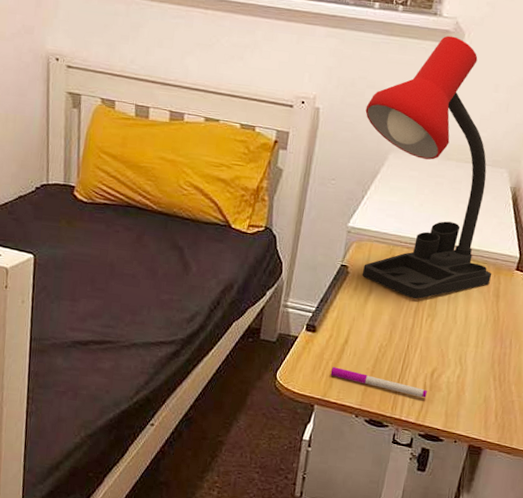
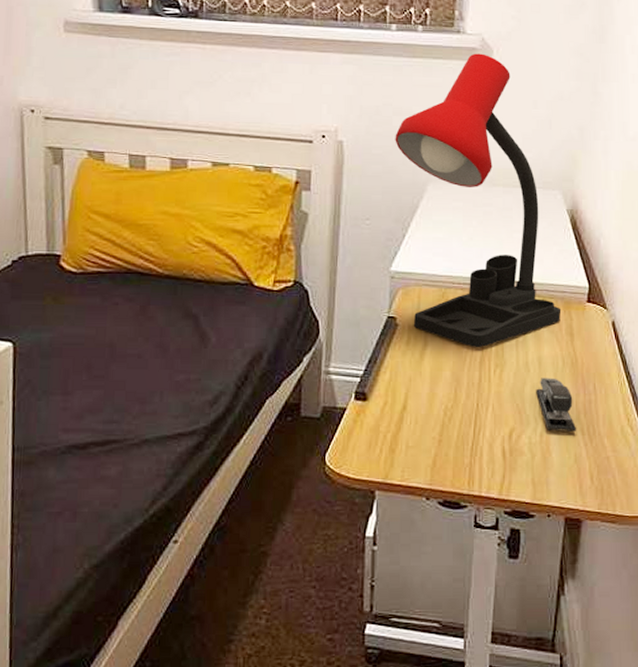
pen: present [330,367,427,398] -> none [390,440,507,466]
stapler: none [459,329,491,377] -> present [536,378,577,432]

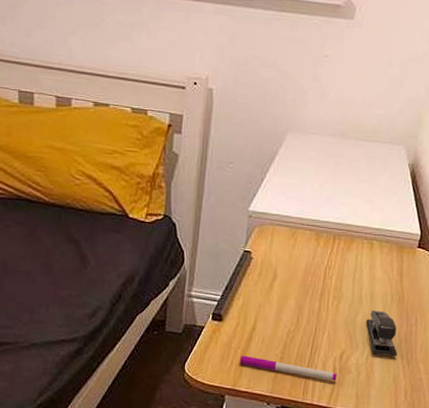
pen: none [390,440,507,466] -> present [239,355,337,381]
desk lamp: present [395,53,562,348] -> none [260,10,395,282]

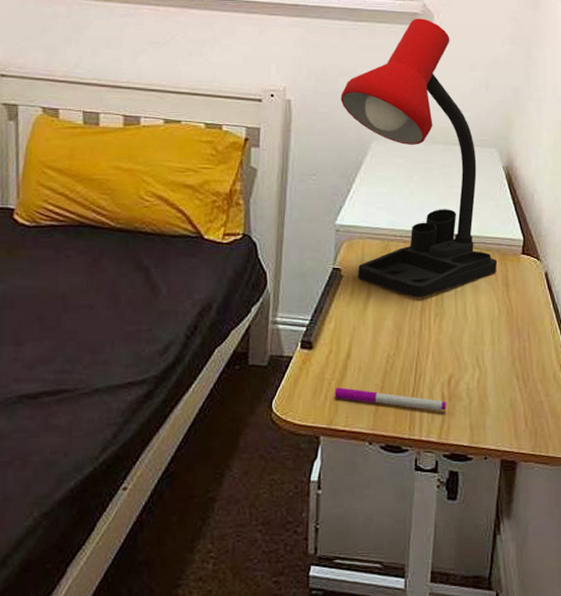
desk lamp: none [260,10,395,282] -> present [340,18,498,298]
stapler: present [366,310,398,356] -> none [474,326,512,377]

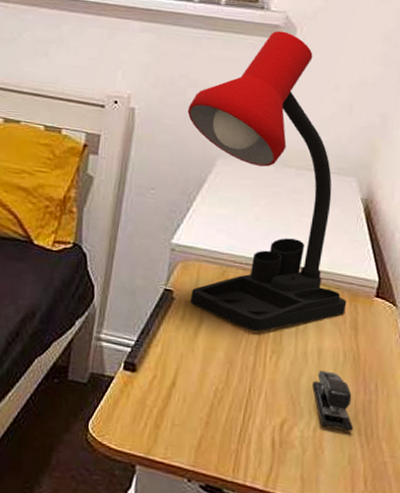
pen: present [335,387,446,411] -> none [155,416,276,458]
stapler: none [474,326,512,377] -> present [313,370,354,431]

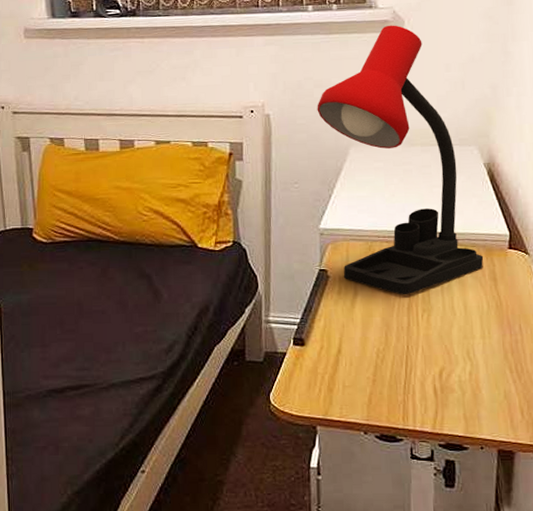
stapler: present [313,370,354,431] -> none [463,320,505,370]

